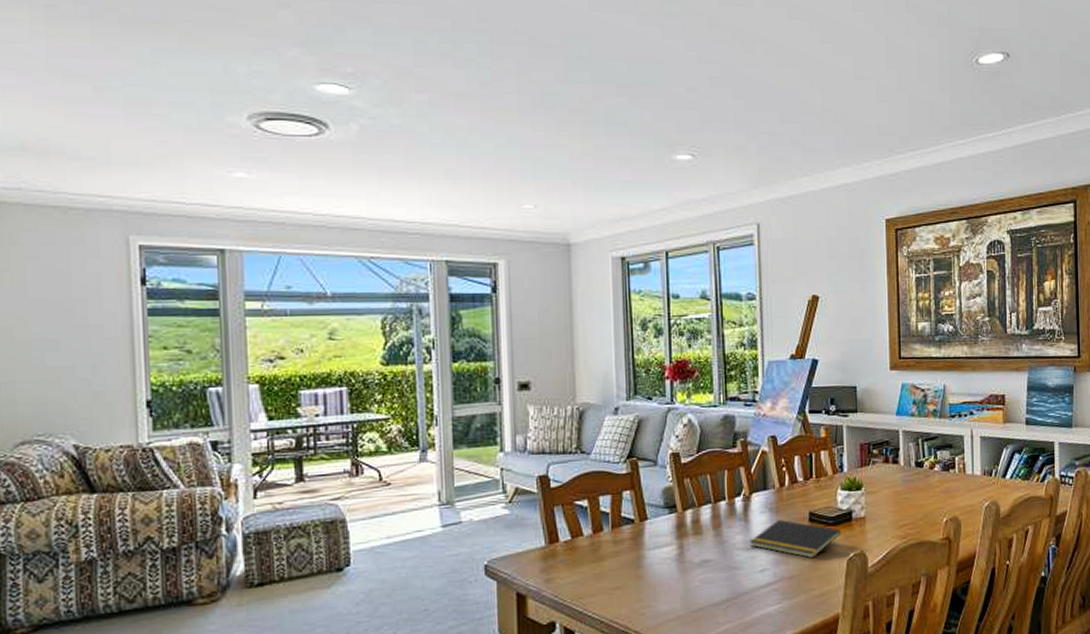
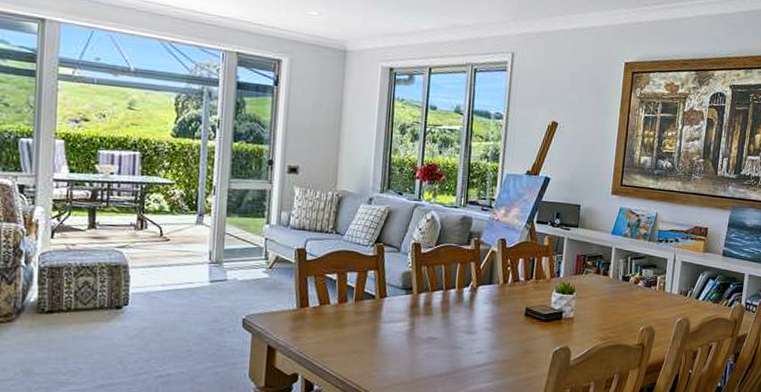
notepad: present [750,519,841,559] -> none [471,310,551,348]

